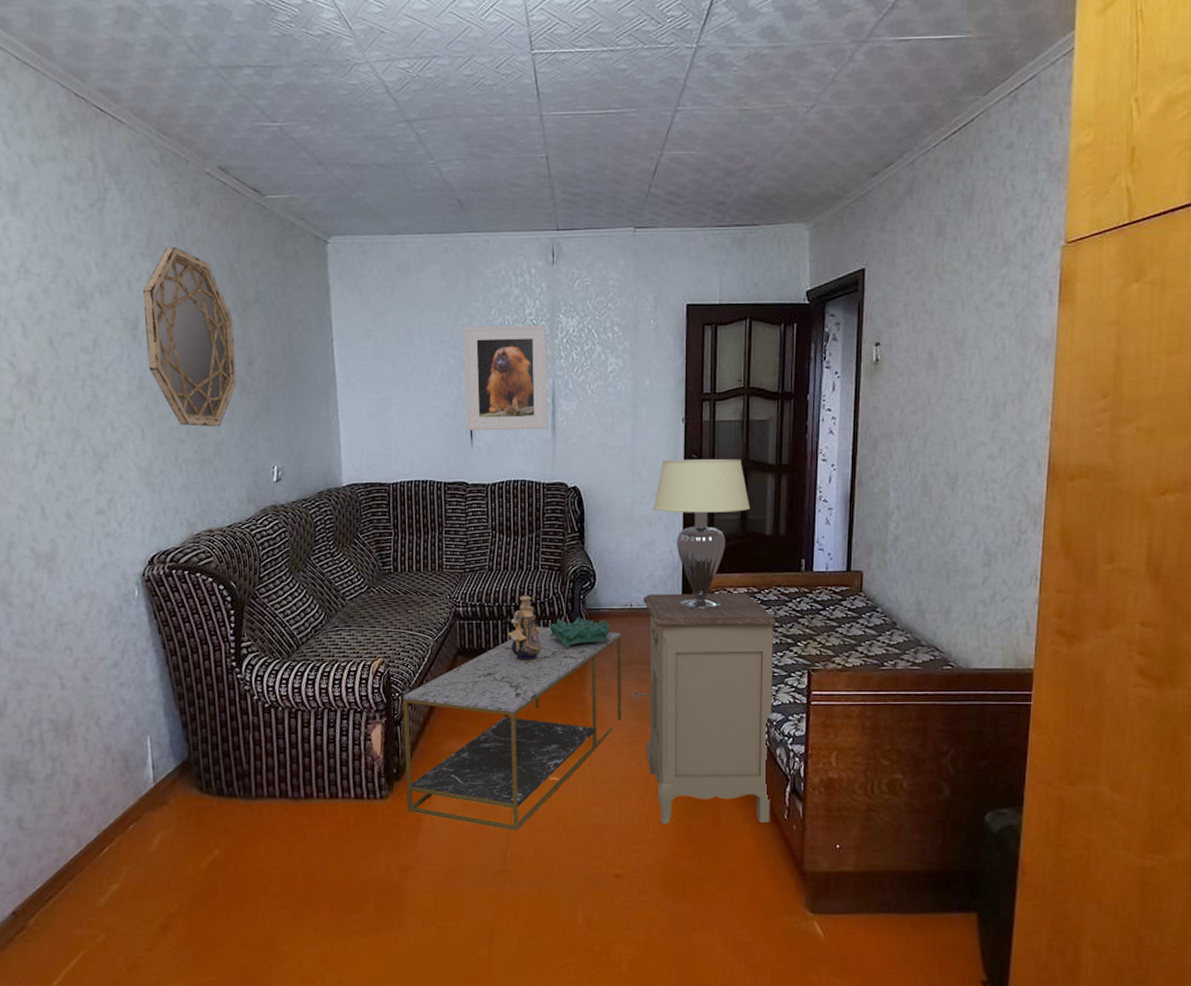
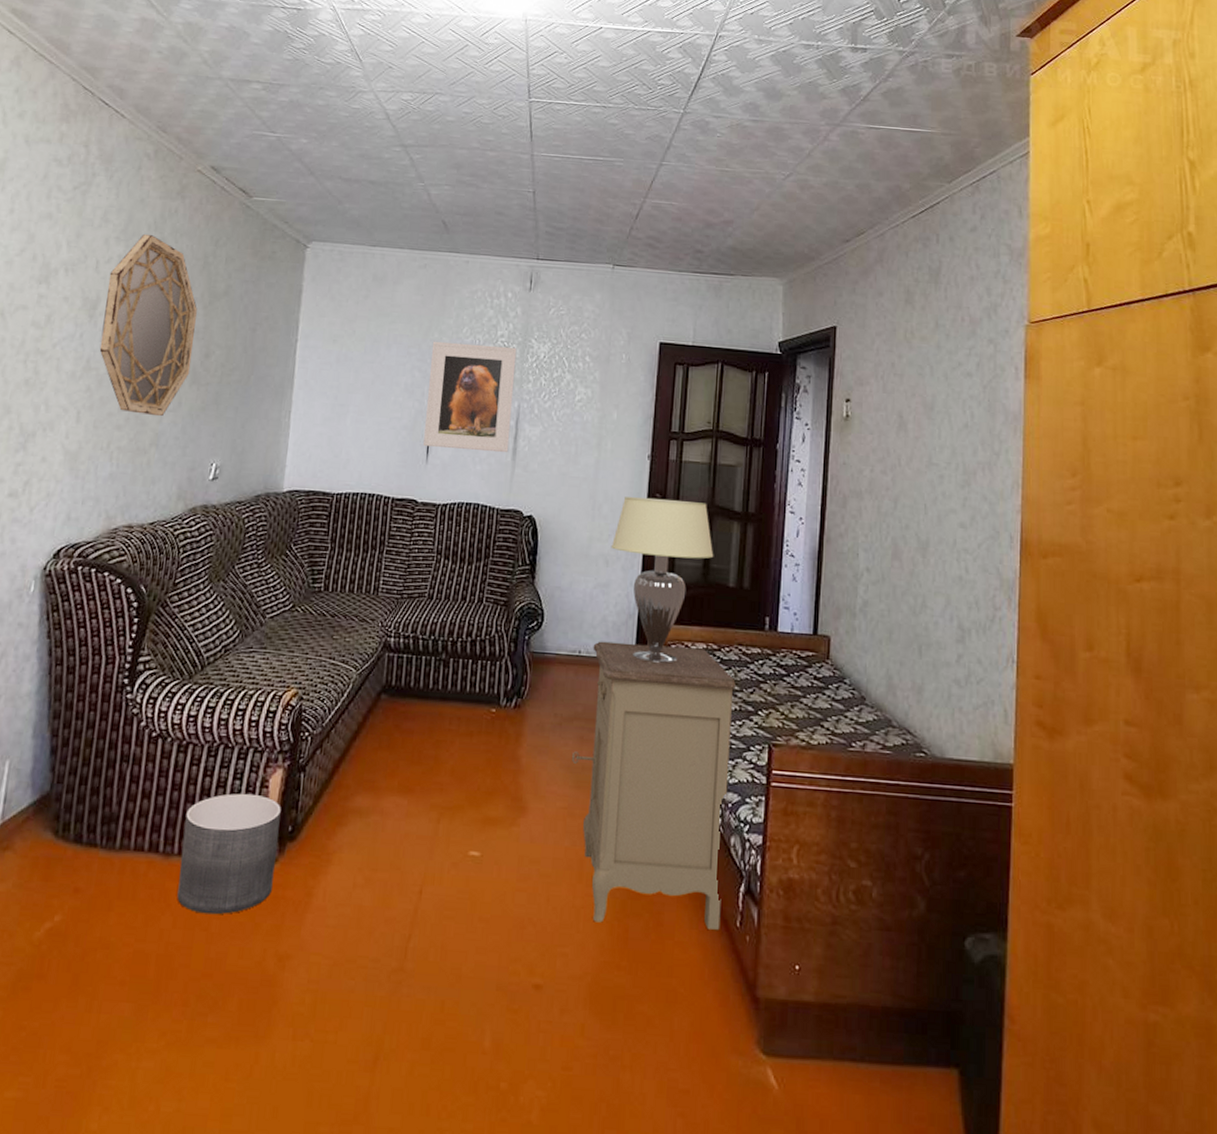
planter: none [305,746,387,841] -> present [177,793,281,915]
coffee table: present [402,627,622,831] -> none [298,667,566,918]
decorative vase: present [508,595,542,663] -> none [441,630,479,709]
decorative bowl: present [549,616,611,647] -> none [487,659,556,695]

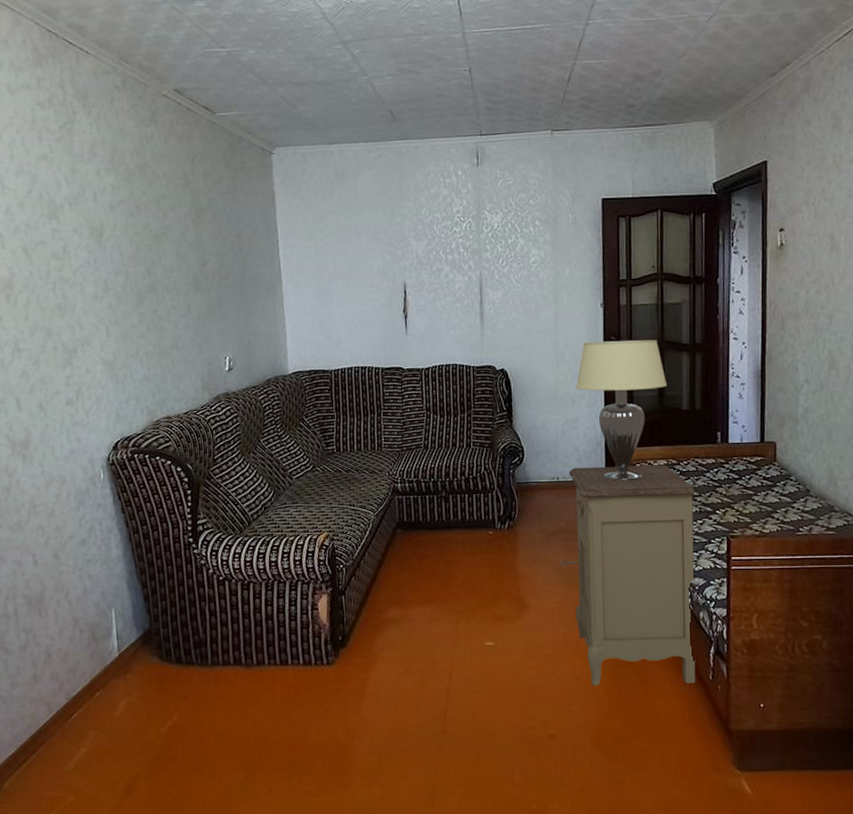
home mirror: present [99,234,197,417] -> none [107,162,192,323]
planter: present [177,793,281,915] -> none [257,615,334,706]
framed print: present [423,341,517,453] -> none [396,221,476,320]

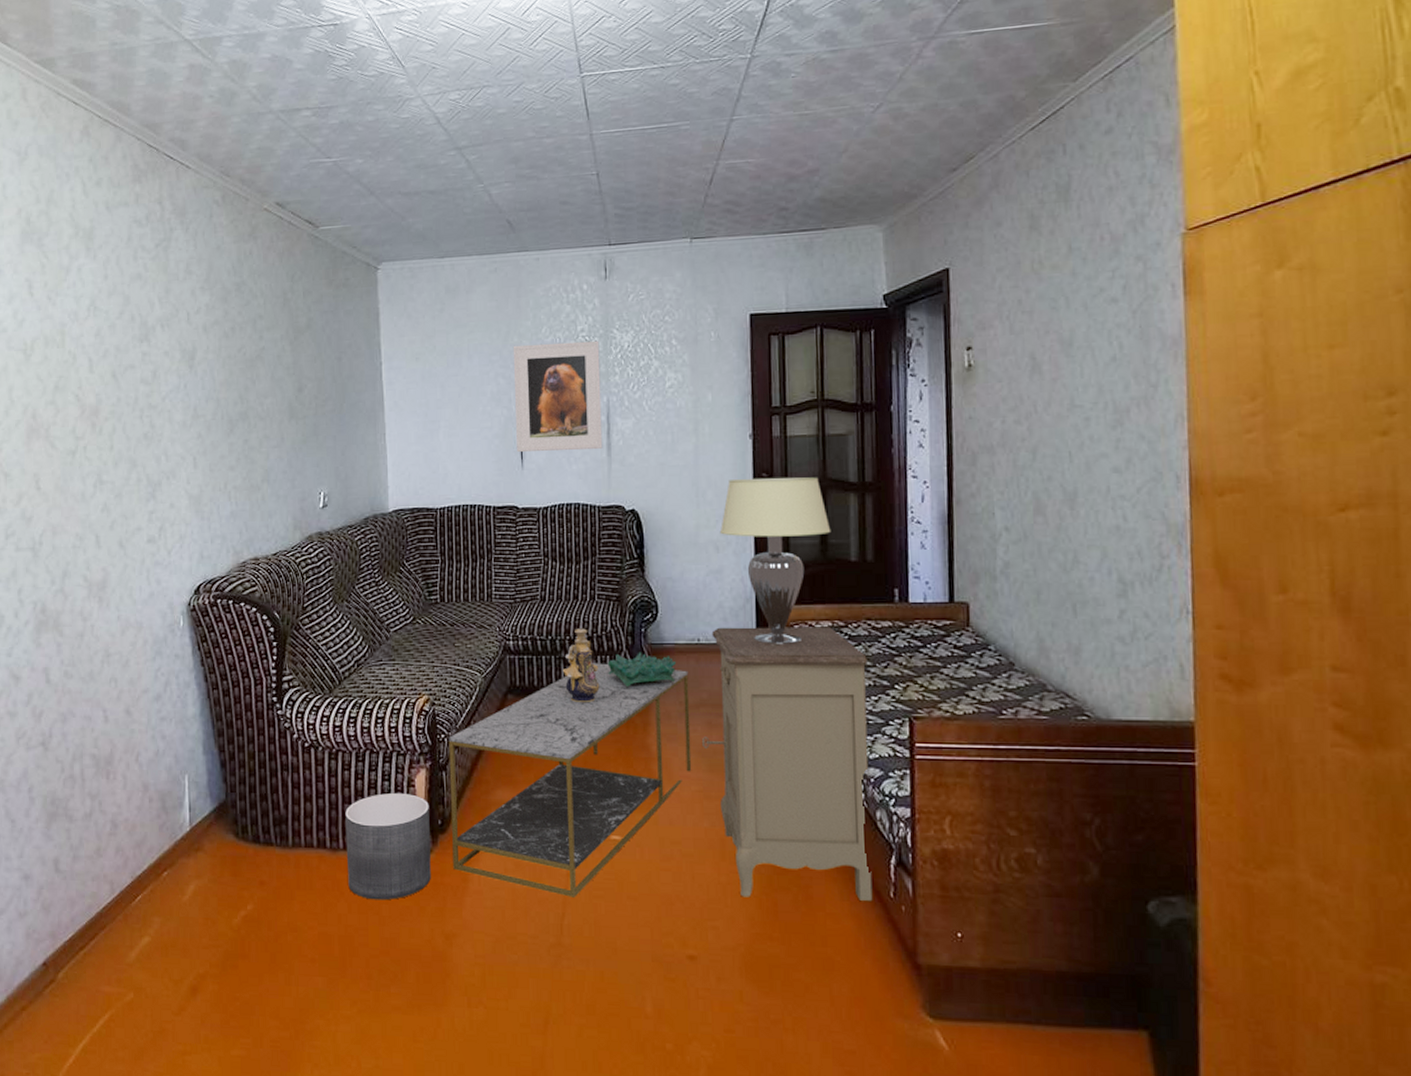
planter: none [257,615,334,706] -> present [345,792,431,901]
coffee table: none [346,500,552,694] -> present [448,663,692,898]
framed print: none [396,221,476,320] -> present [513,340,603,452]
decorative vase: none [443,471,475,534] -> present [562,628,600,703]
decorative bowl: none [482,490,540,519] -> present [607,652,677,687]

